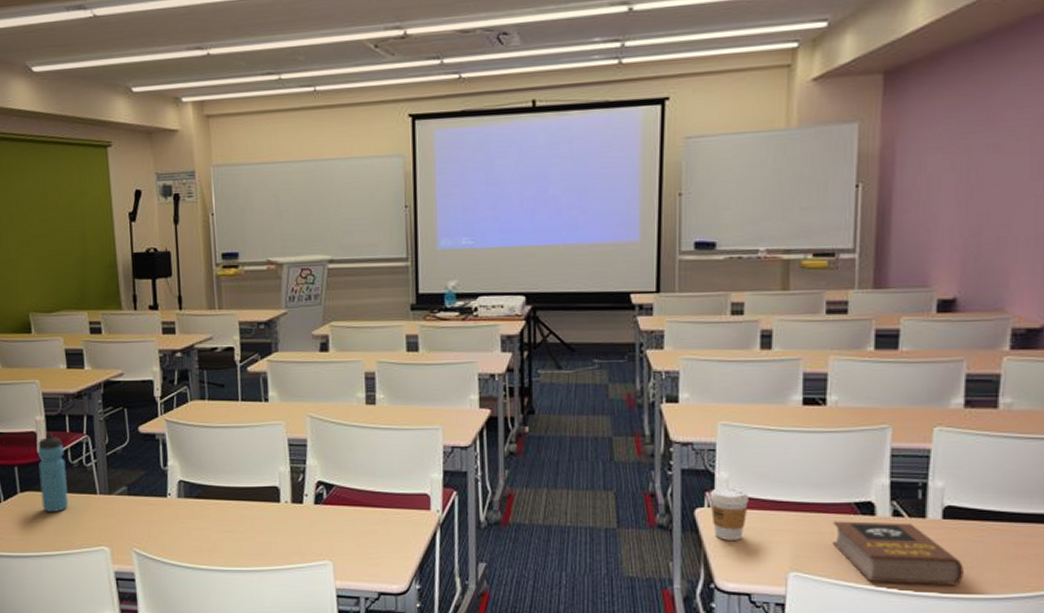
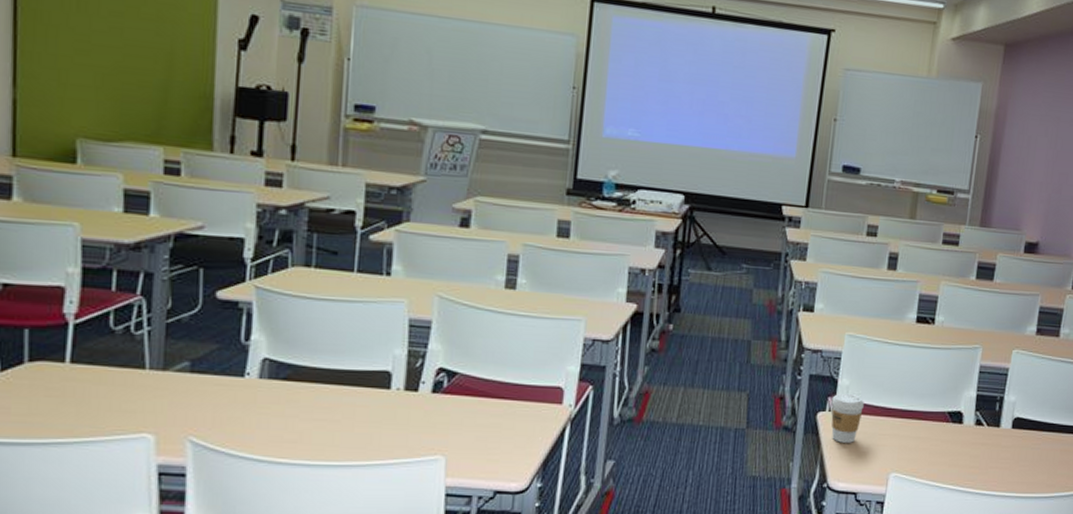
water bottle: present [37,433,69,512] -> none [60,289,105,389]
book: present [832,521,964,585] -> none [927,428,1023,485]

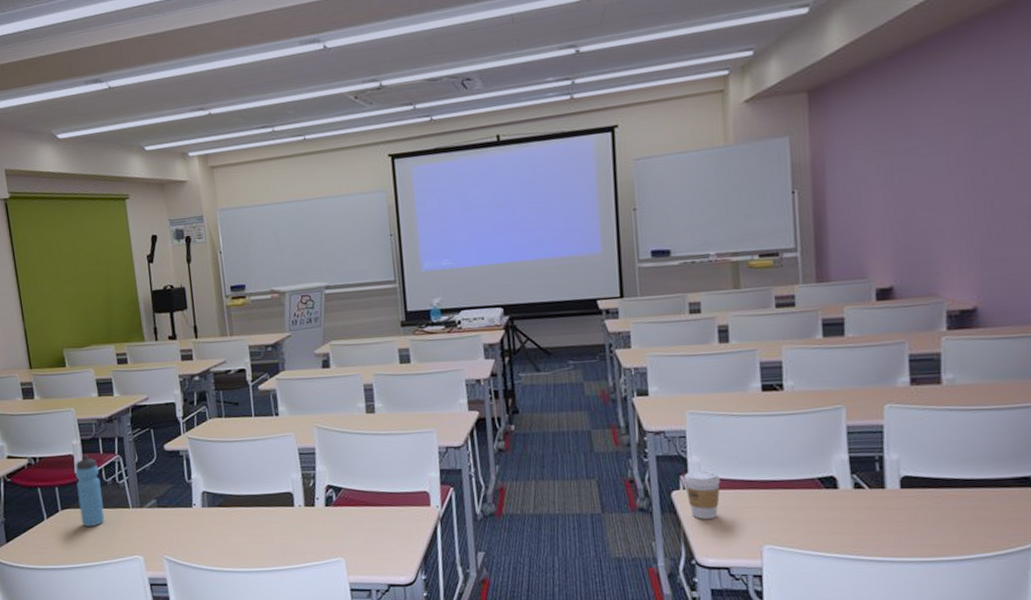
water bottle: none [60,289,105,389] -> present [75,455,105,527]

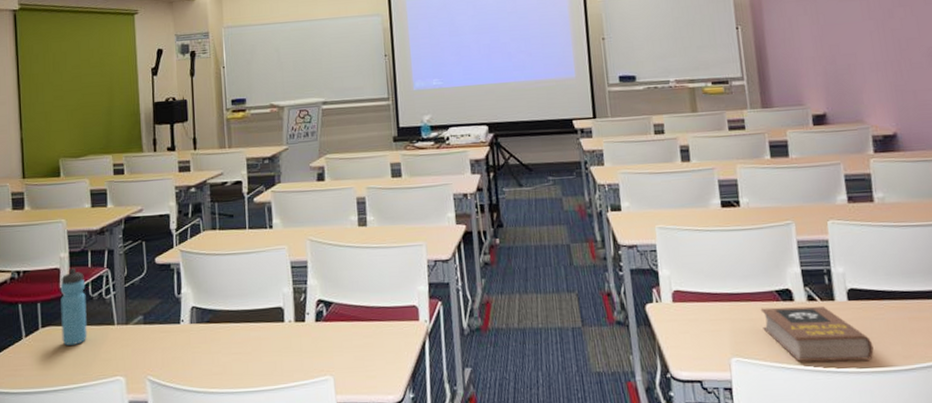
coffee cup: present [684,469,721,519] -> none [656,282,690,332]
book: none [799,494,926,551] -> present [760,306,874,362]

